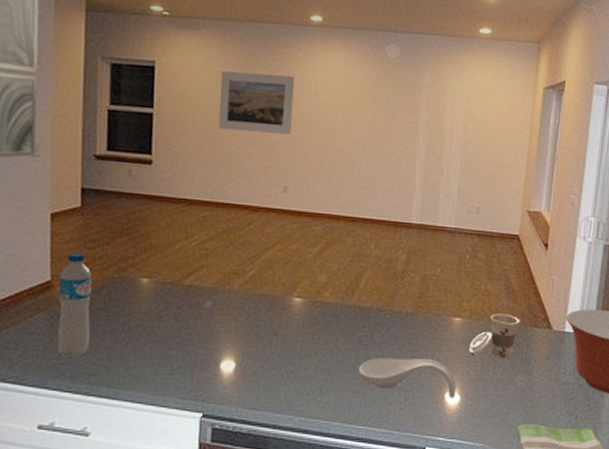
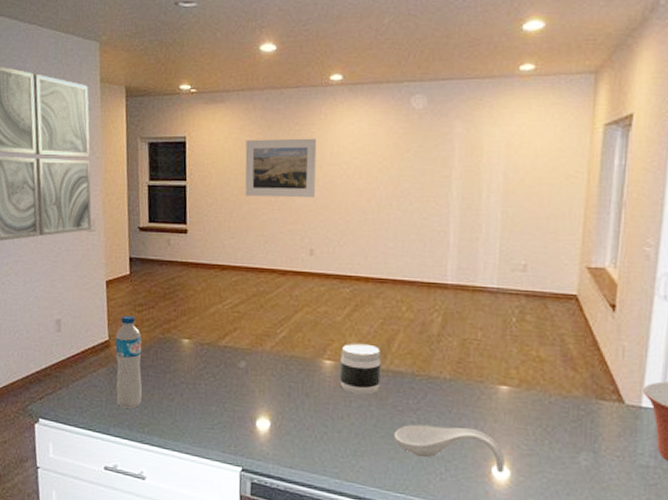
jar: none [307,280,349,331] -> present [338,343,381,395]
cup: present [469,313,520,359] -> none [519,382,582,435]

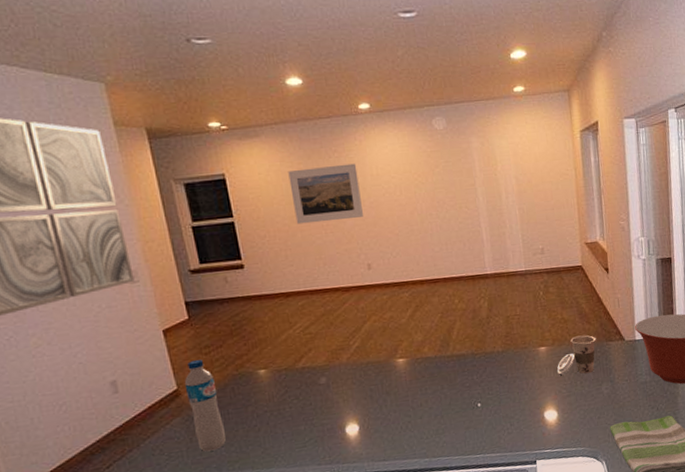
jar: present [338,343,381,395] -> none [410,337,448,382]
spoon rest: present [394,424,505,473] -> none [466,386,553,421]
cup: none [519,382,582,435] -> present [557,335,597,375]

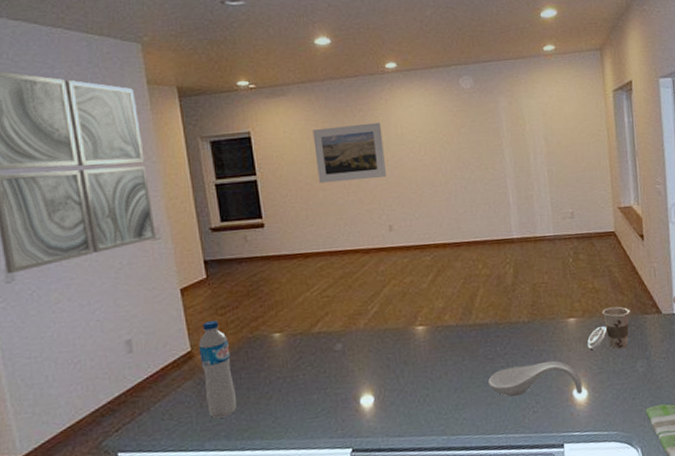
spoon rest: none [466,386,553,421] -> present [488,360,583,397]

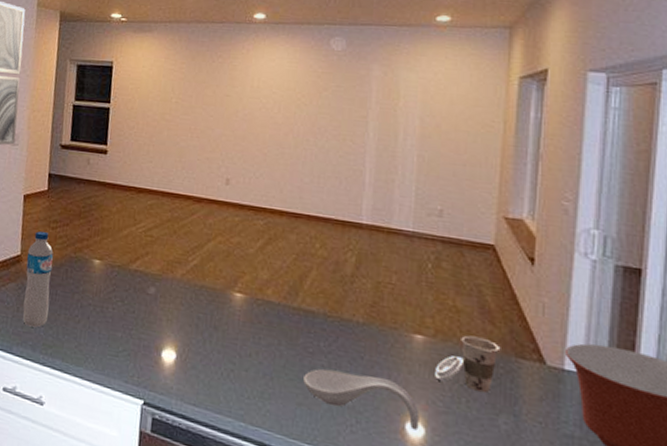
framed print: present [312,122,386,184] -> none [165,68,239,128]

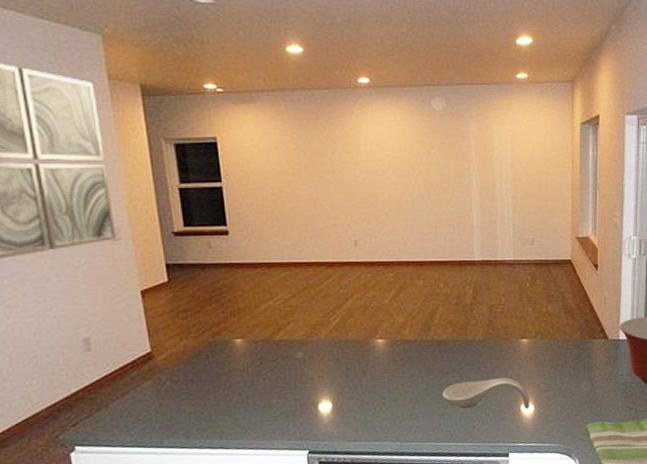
water bottle: present [22,231,53,328] -> none [158,323,196,418]
cup: present [435,335,501,394] -> none [538,330,580,370]

